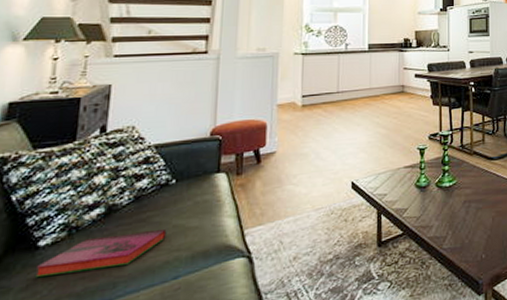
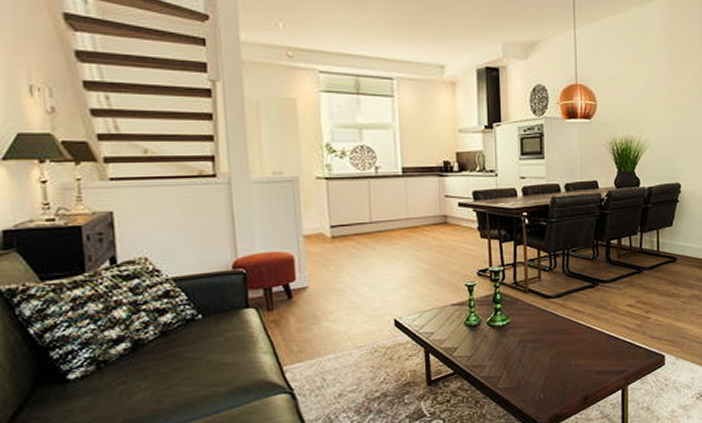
hardback book: present [34,229,167,278] -> none [70,365,201,410]

